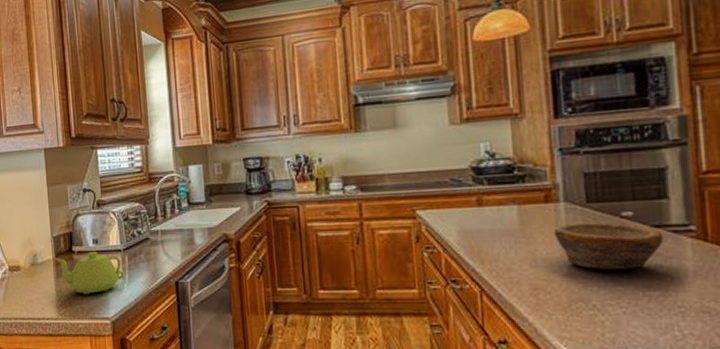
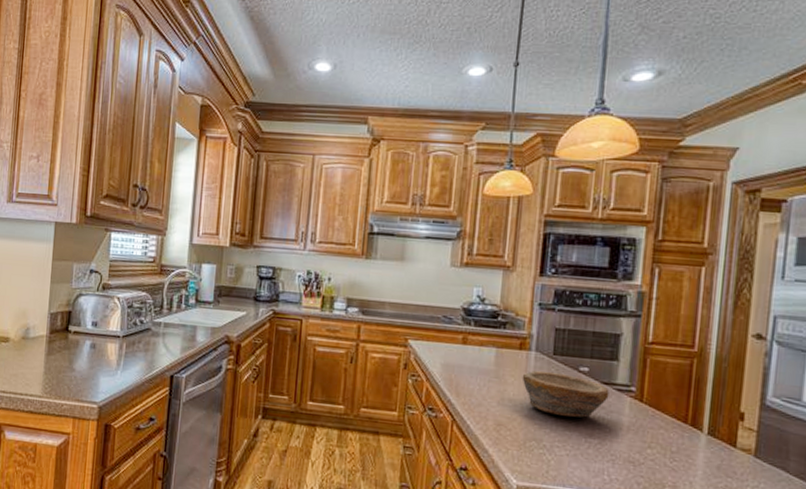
teapot: present [55,251,124,295] -> none [48,333,119,377]

